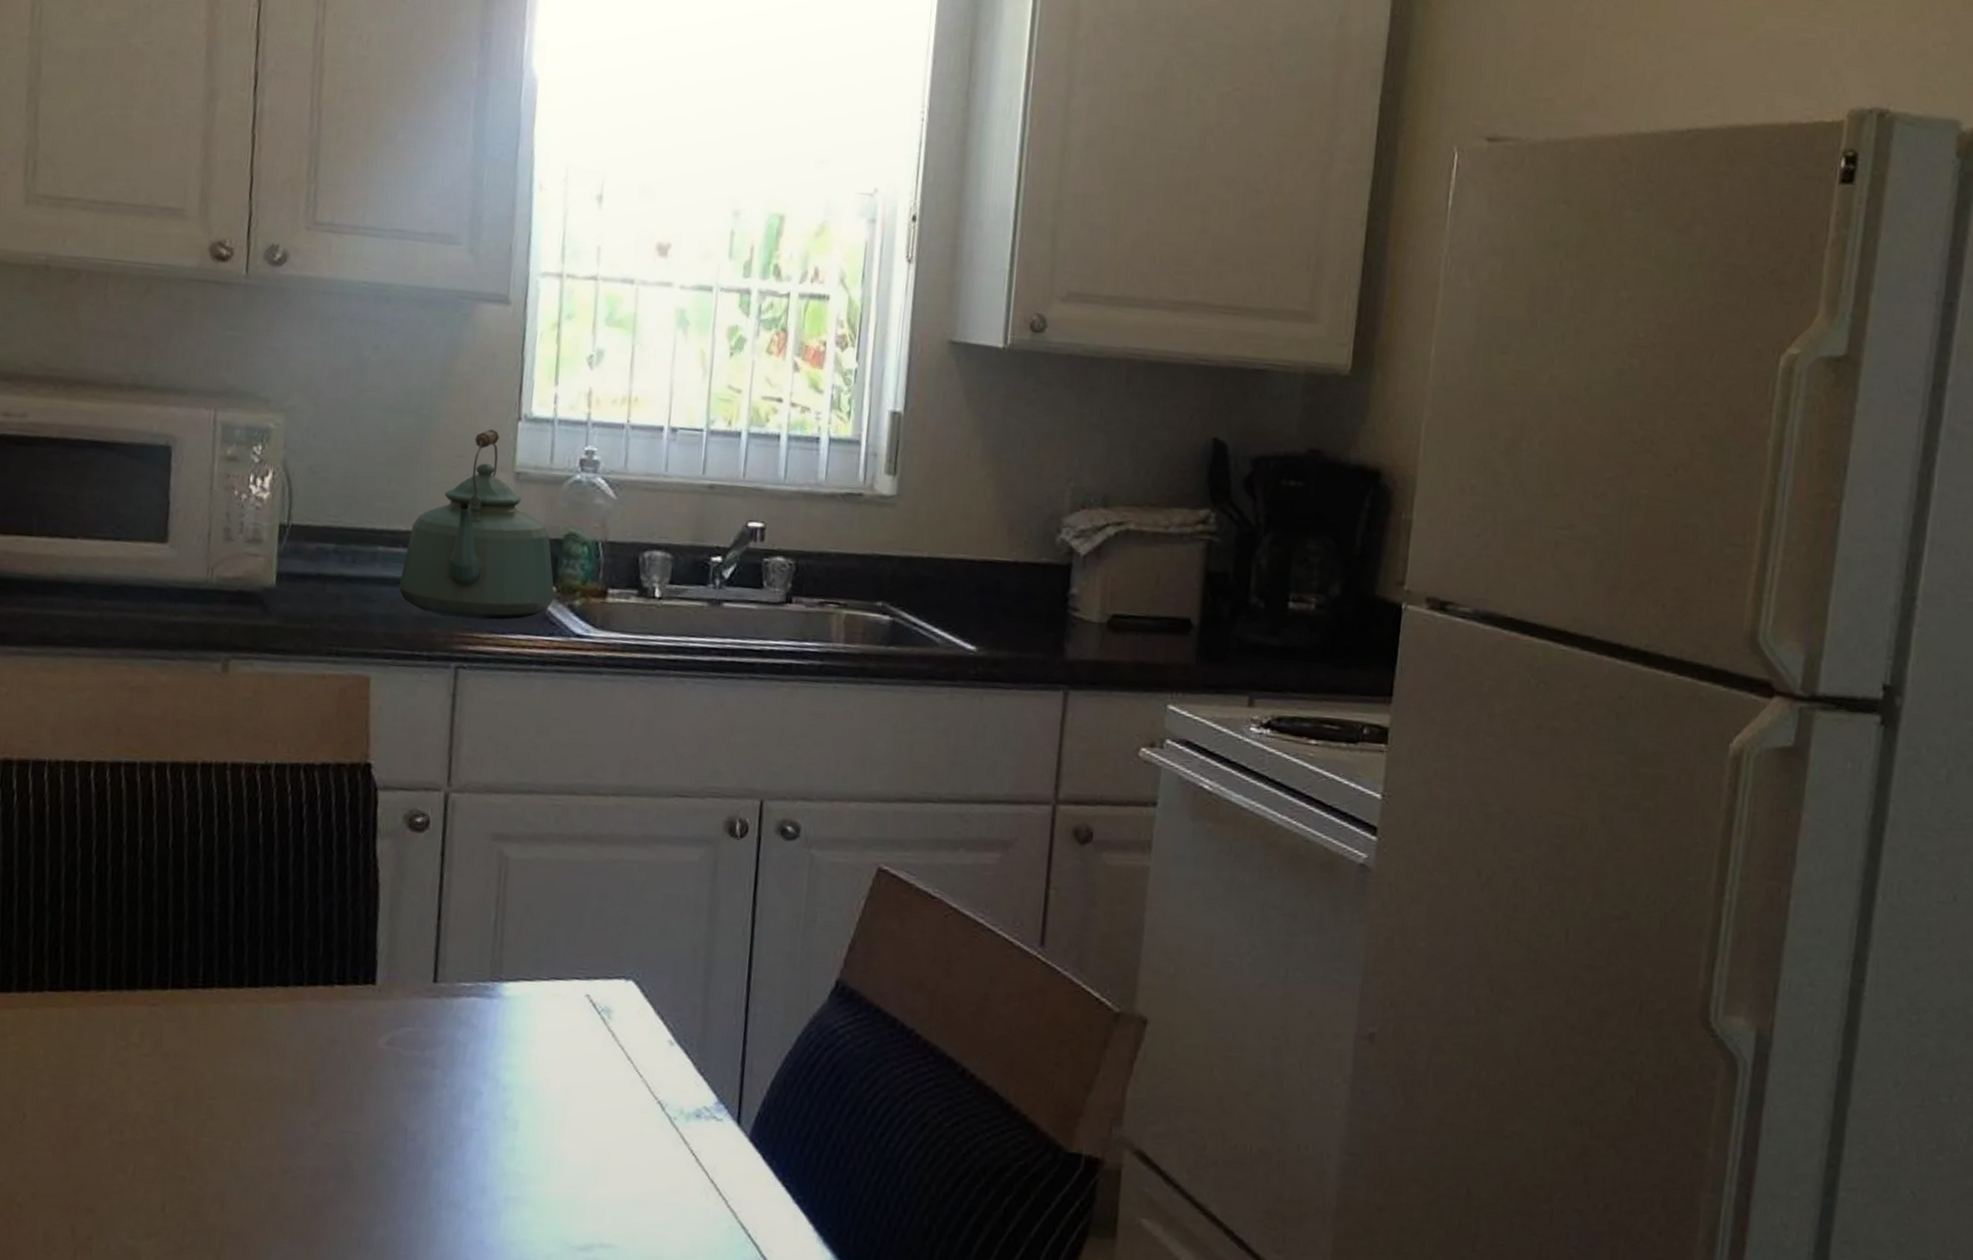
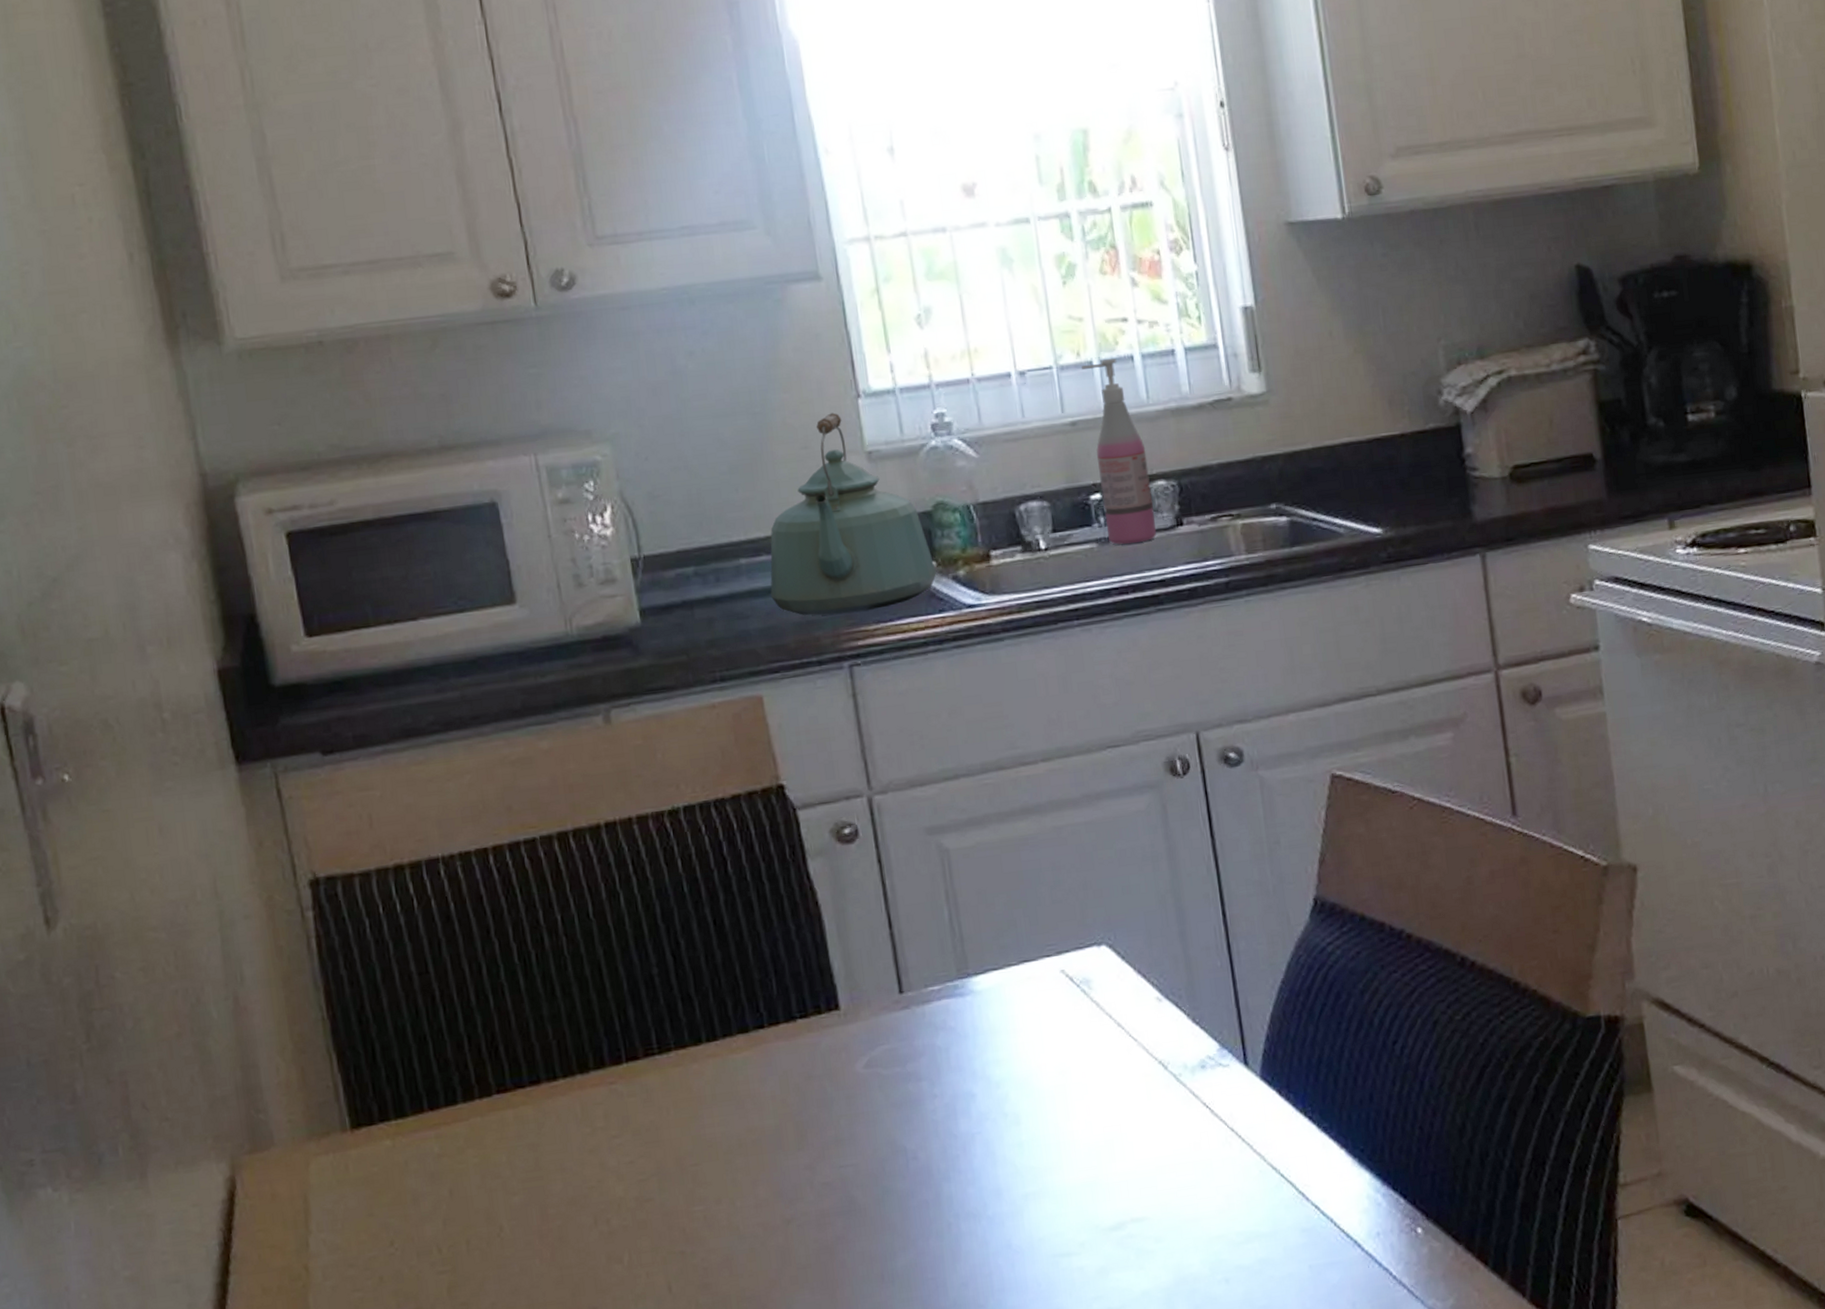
soap dispenser: none [720,433,773,611] -> present [1081,358,1157,545]

